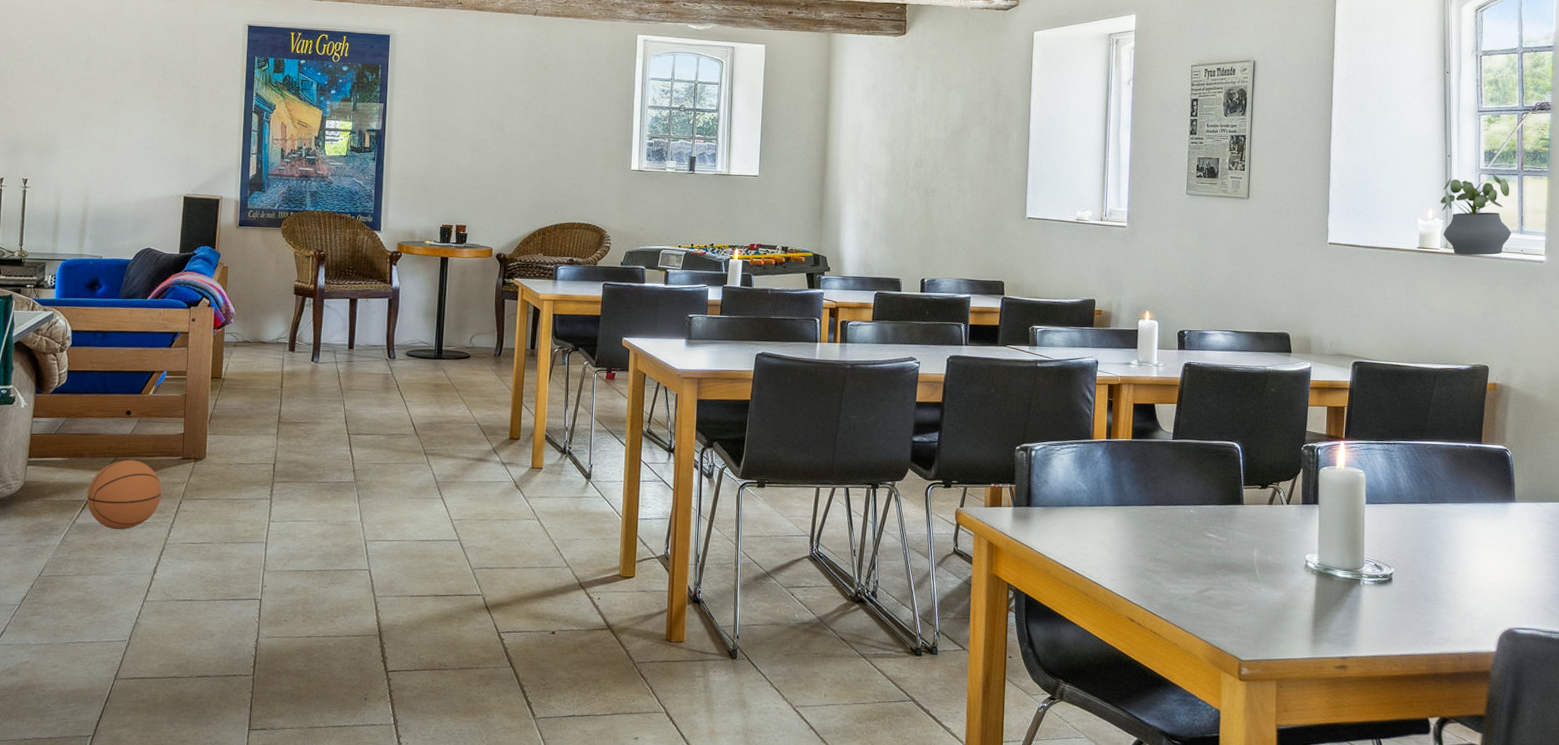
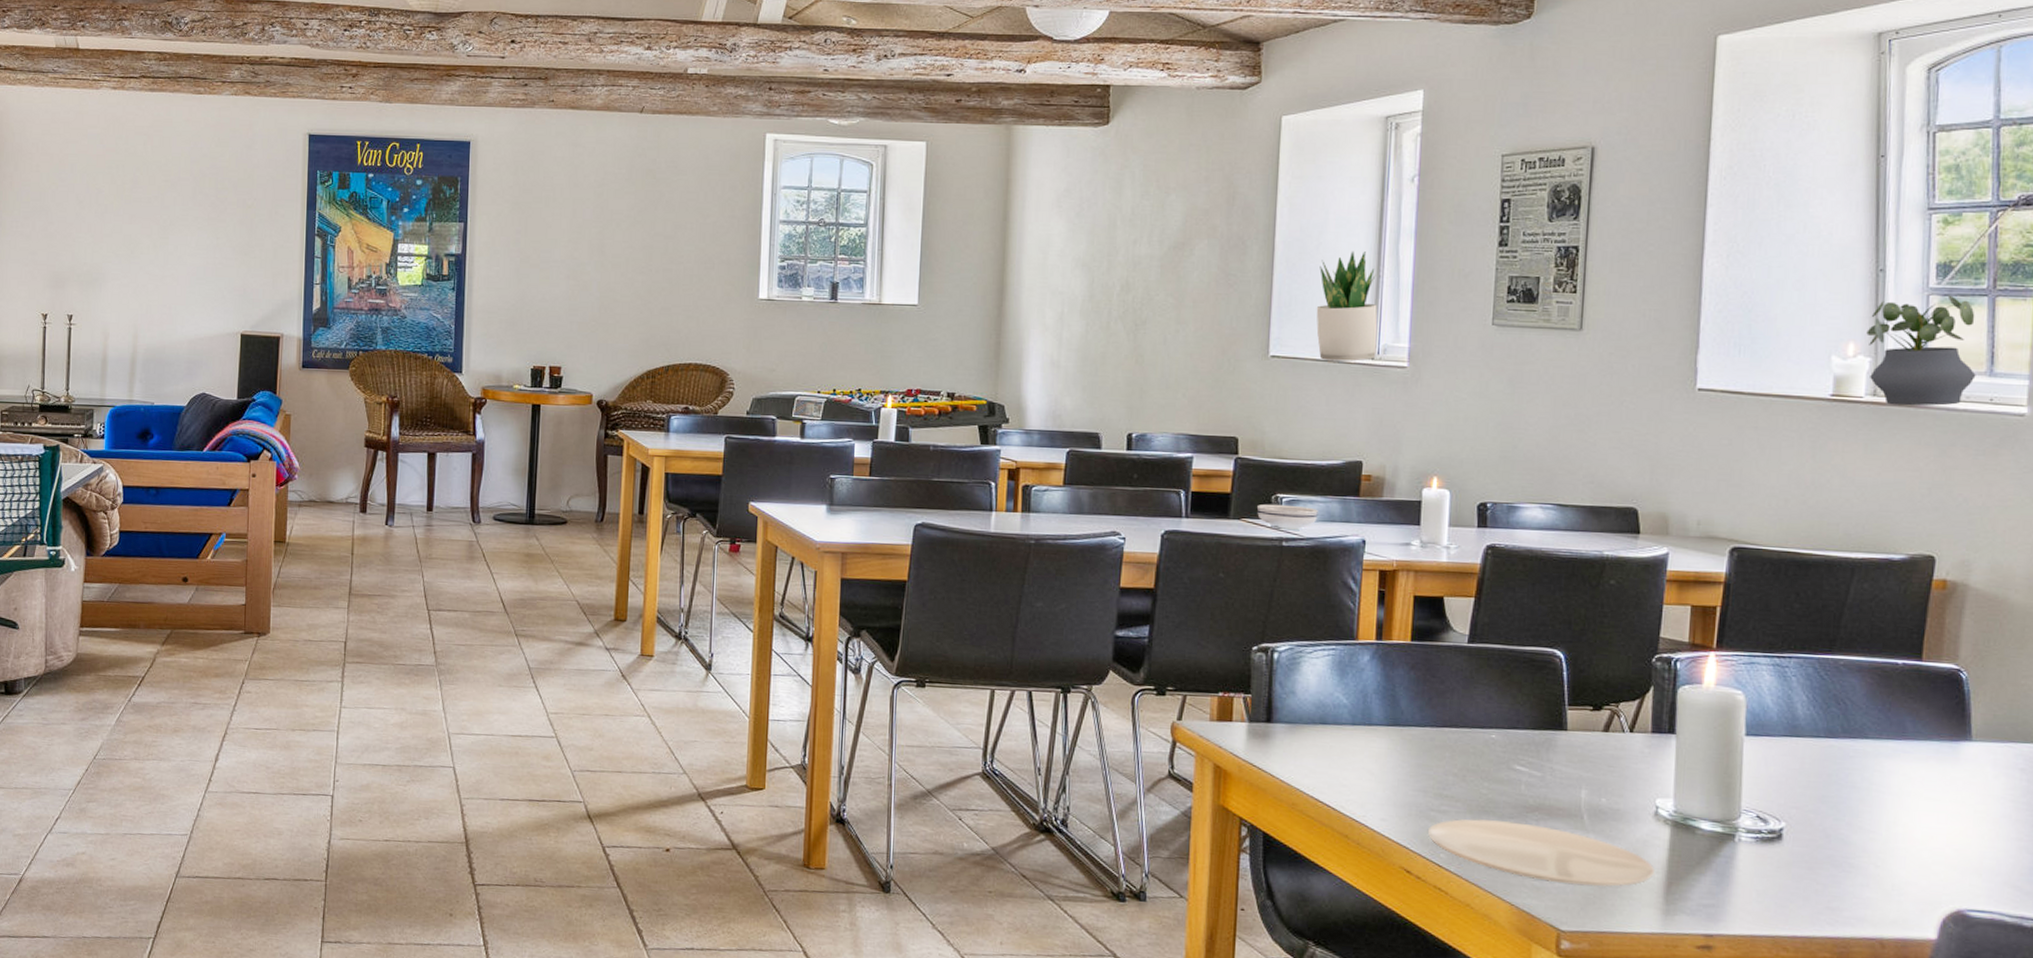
basketball: present [86,459,162,530] -> none [142,632,223,711]
bowl: none [1018,333,1063,355] -> present [1256,504,1318,531]
planter: none [1060,137,1105,222] -> present [1316,251,1378,361]
plate: none [1145,576,1306,625] -> present [1427,819,1654,887]

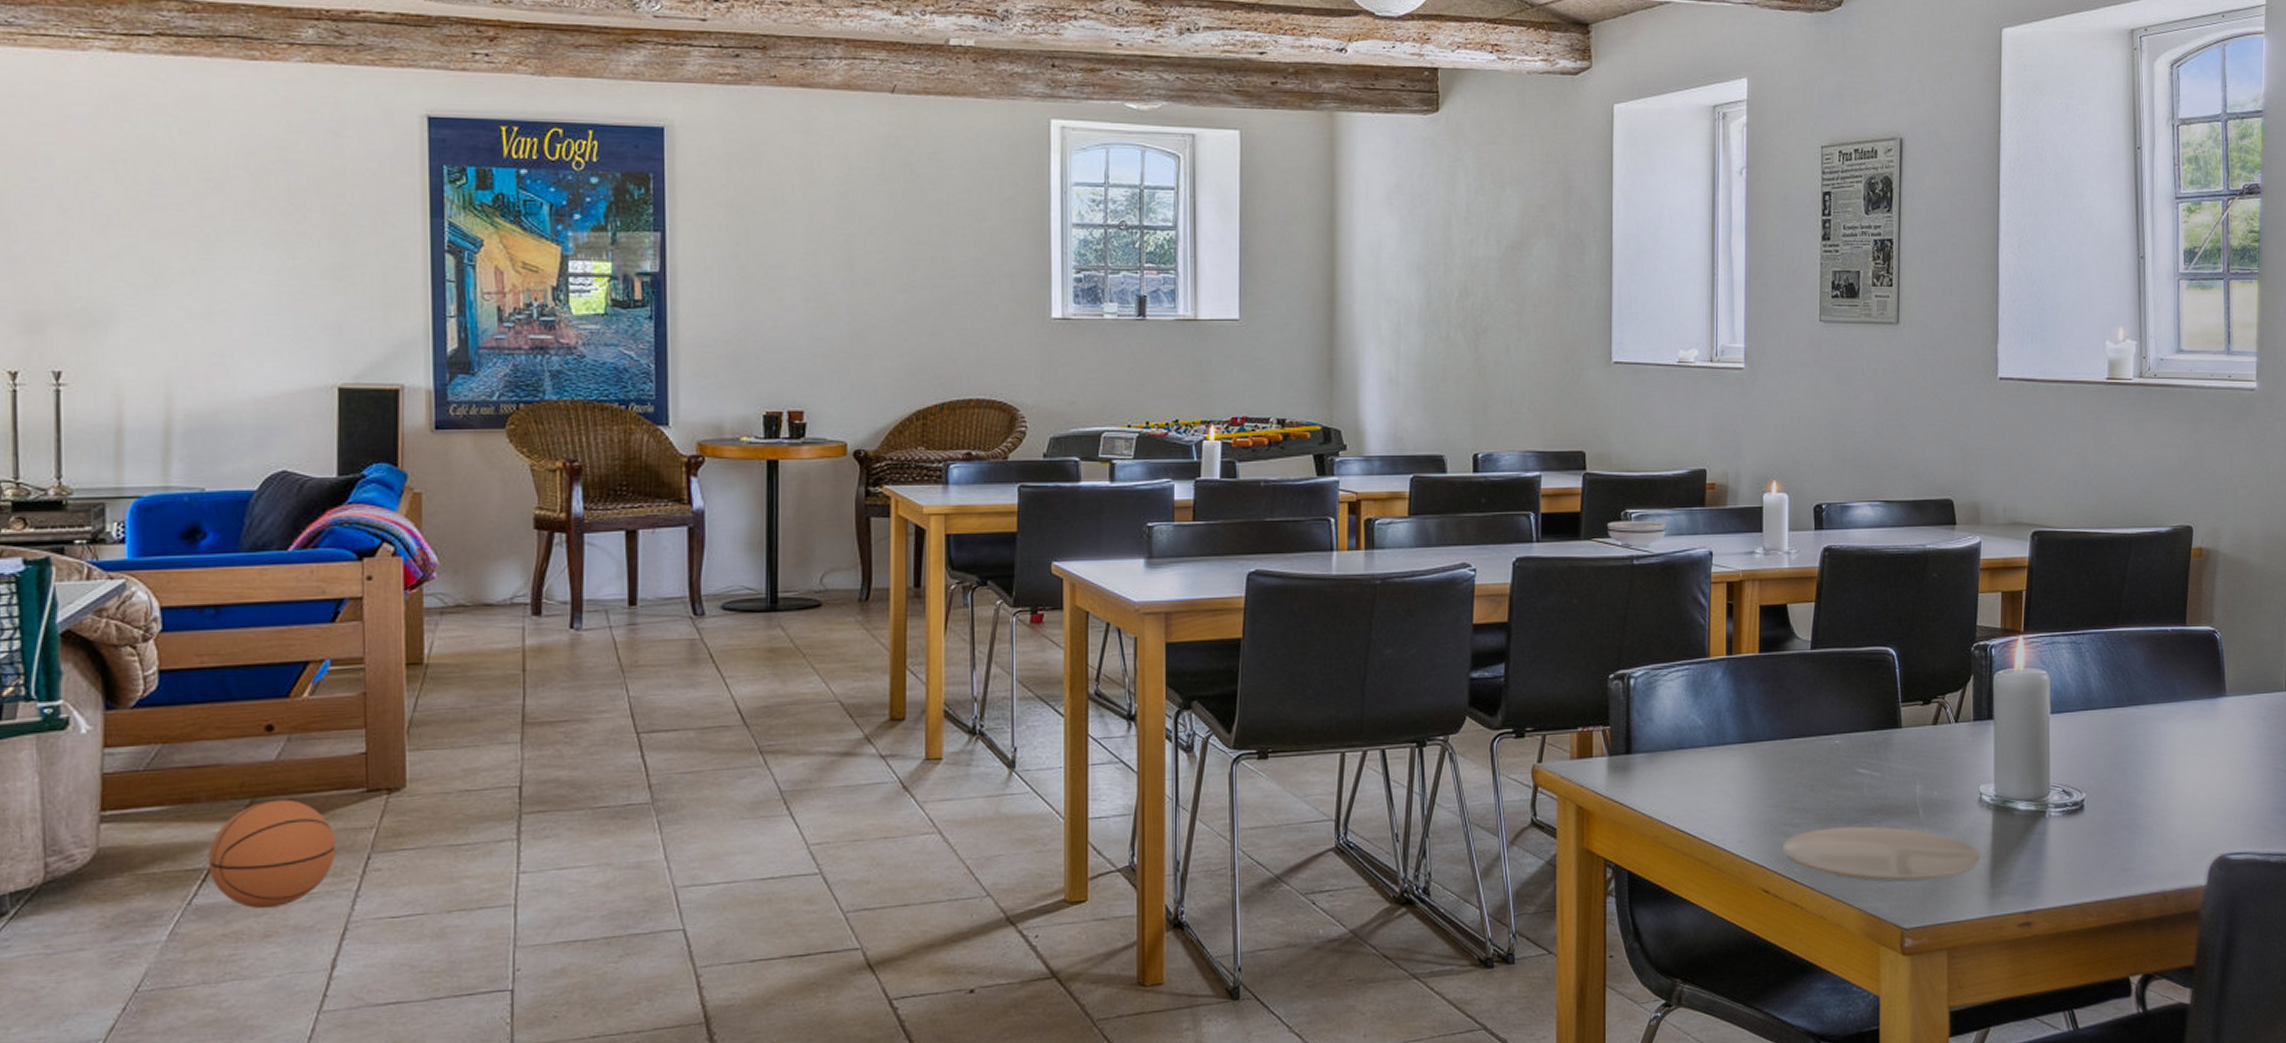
basketball: none [142,632,223,711] -> present [208,799,336,909]
planter: present [1316,251,1378,361] -> none [1655,248,1715,364]
potted plant: present [1866,295,1976,406] -> none [2132,279,2217,386]

